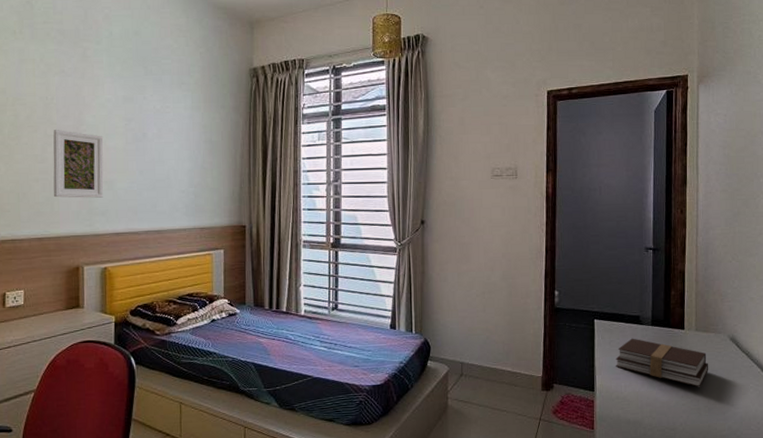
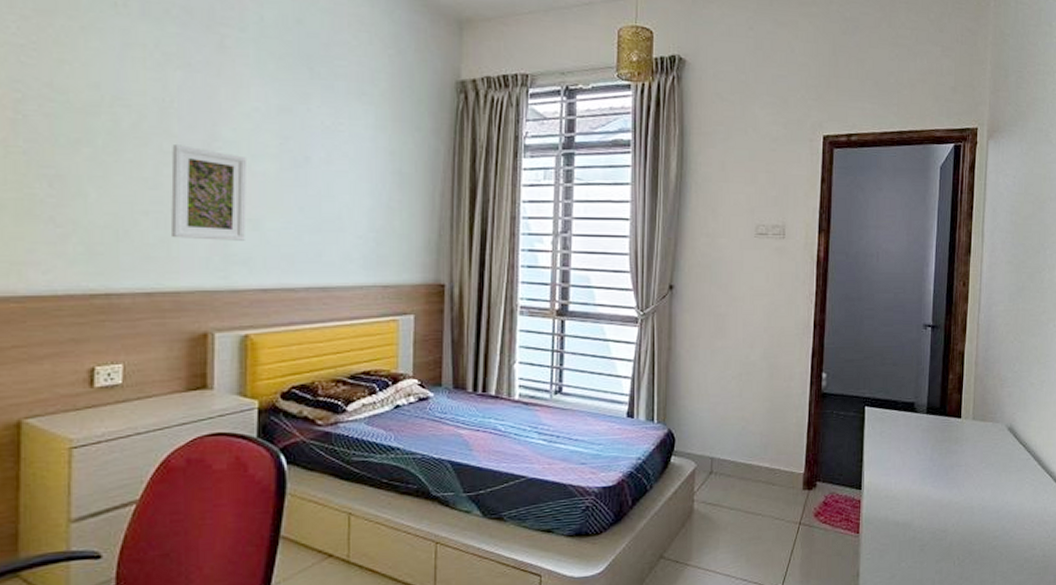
book: present [616,338,709,387] -> none [886,428,985,483]

